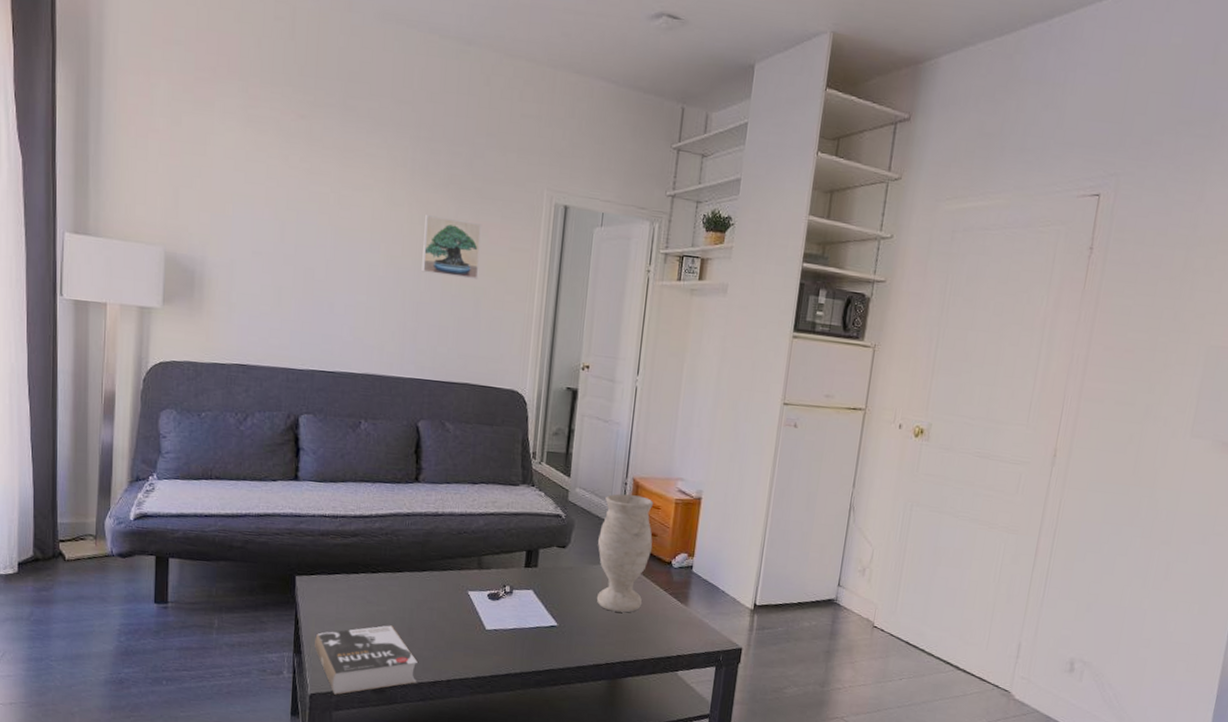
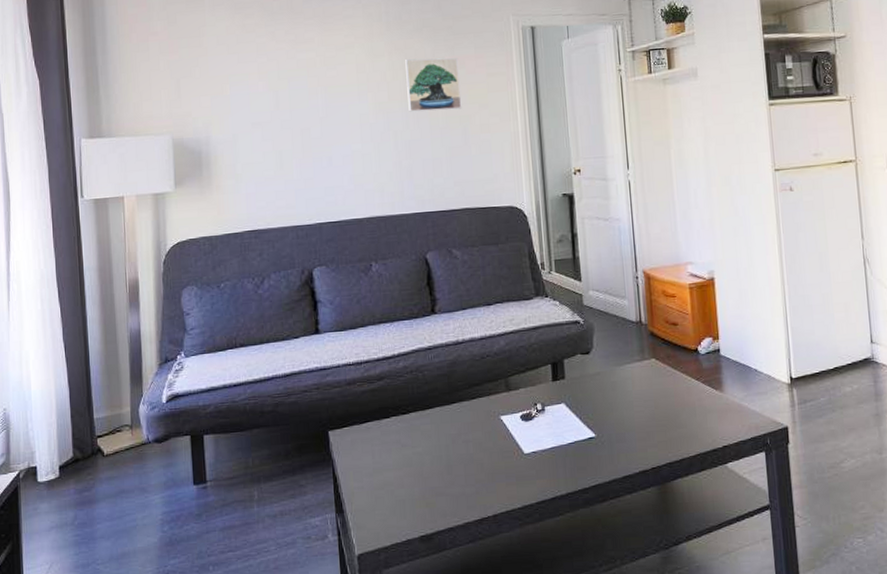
book: present [314,625,418,695] -> none [355,466,463,551]
vase: present [596,493,654,613] -> none [619,287,677,412]

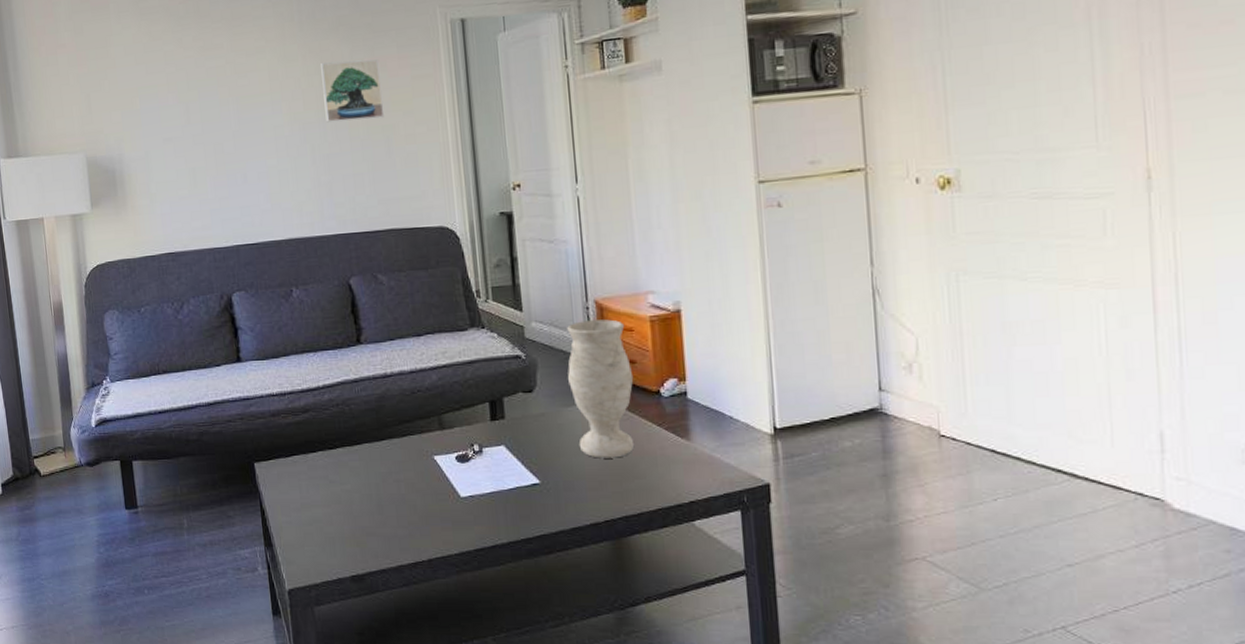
vase: none [619,287,677,412] -> present [567,319,635,458]

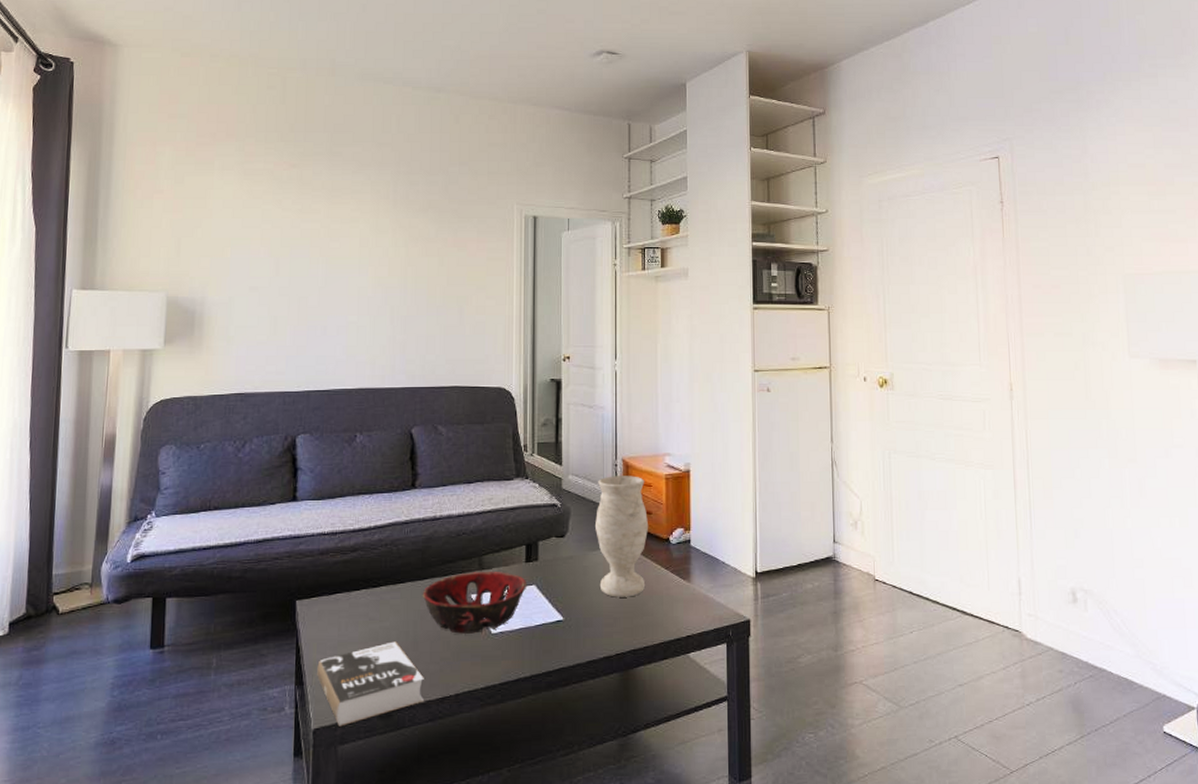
book: none [283,505,396,588] -> present [317,641,424,727]
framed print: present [321,59,385,123] -> none [407,238,461,290]
decorative bowl: none [381,431,495,497] -> present [422,572,527,634]

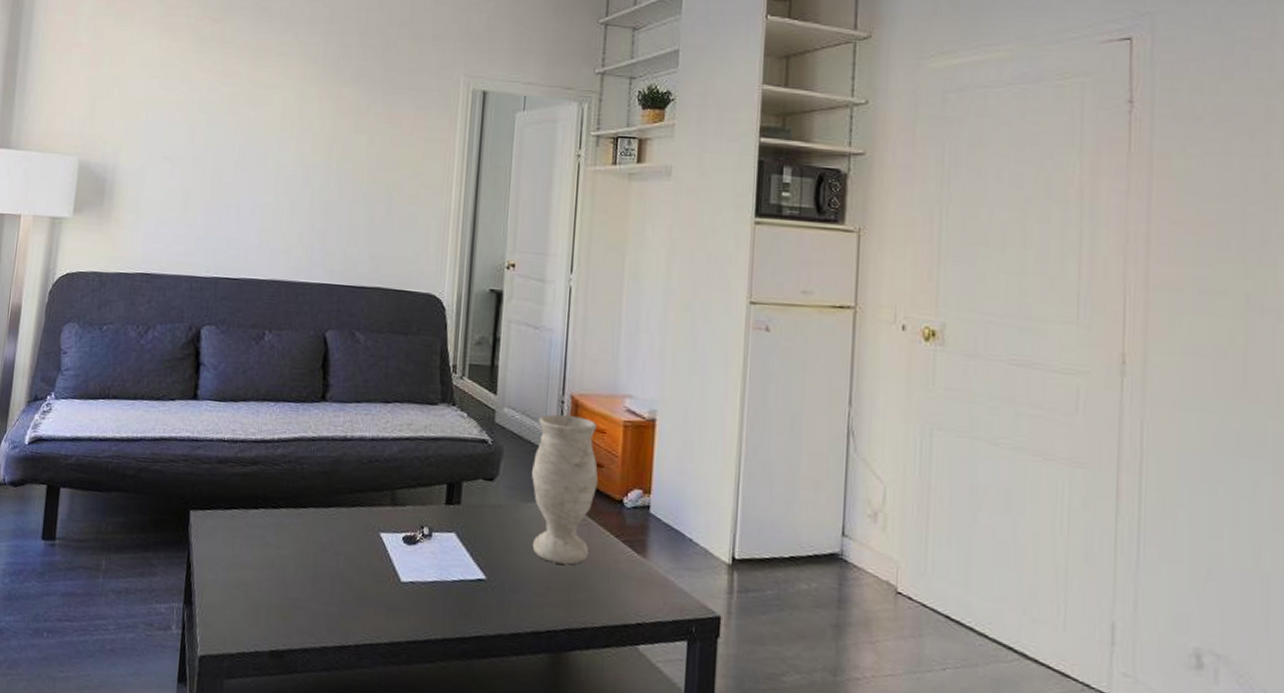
book: present [317,641,424,727] -> none [207,572,322,659]
decorative bowl: present [422,572,527,634] -> none [325,506,446,579]

